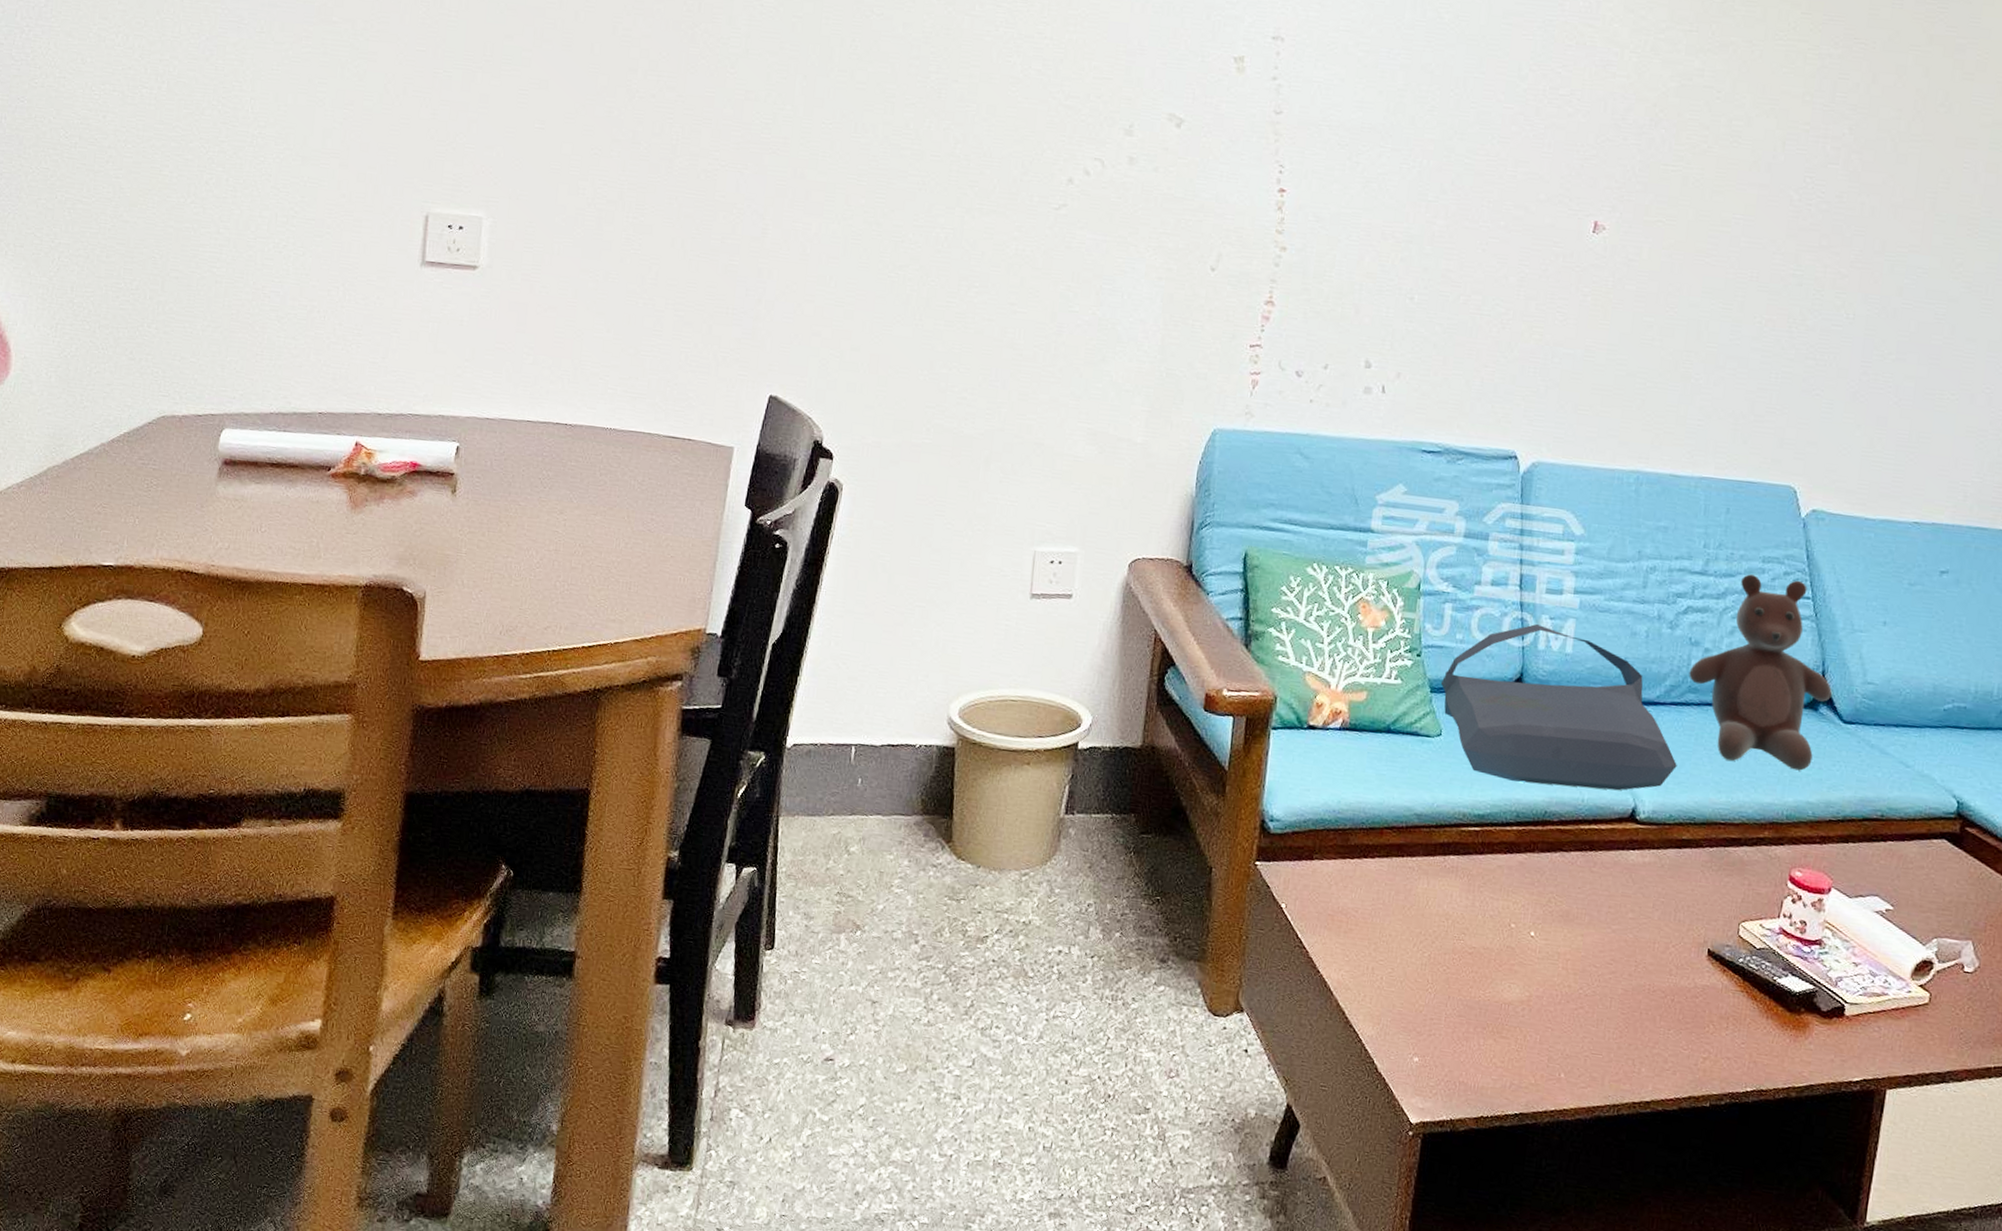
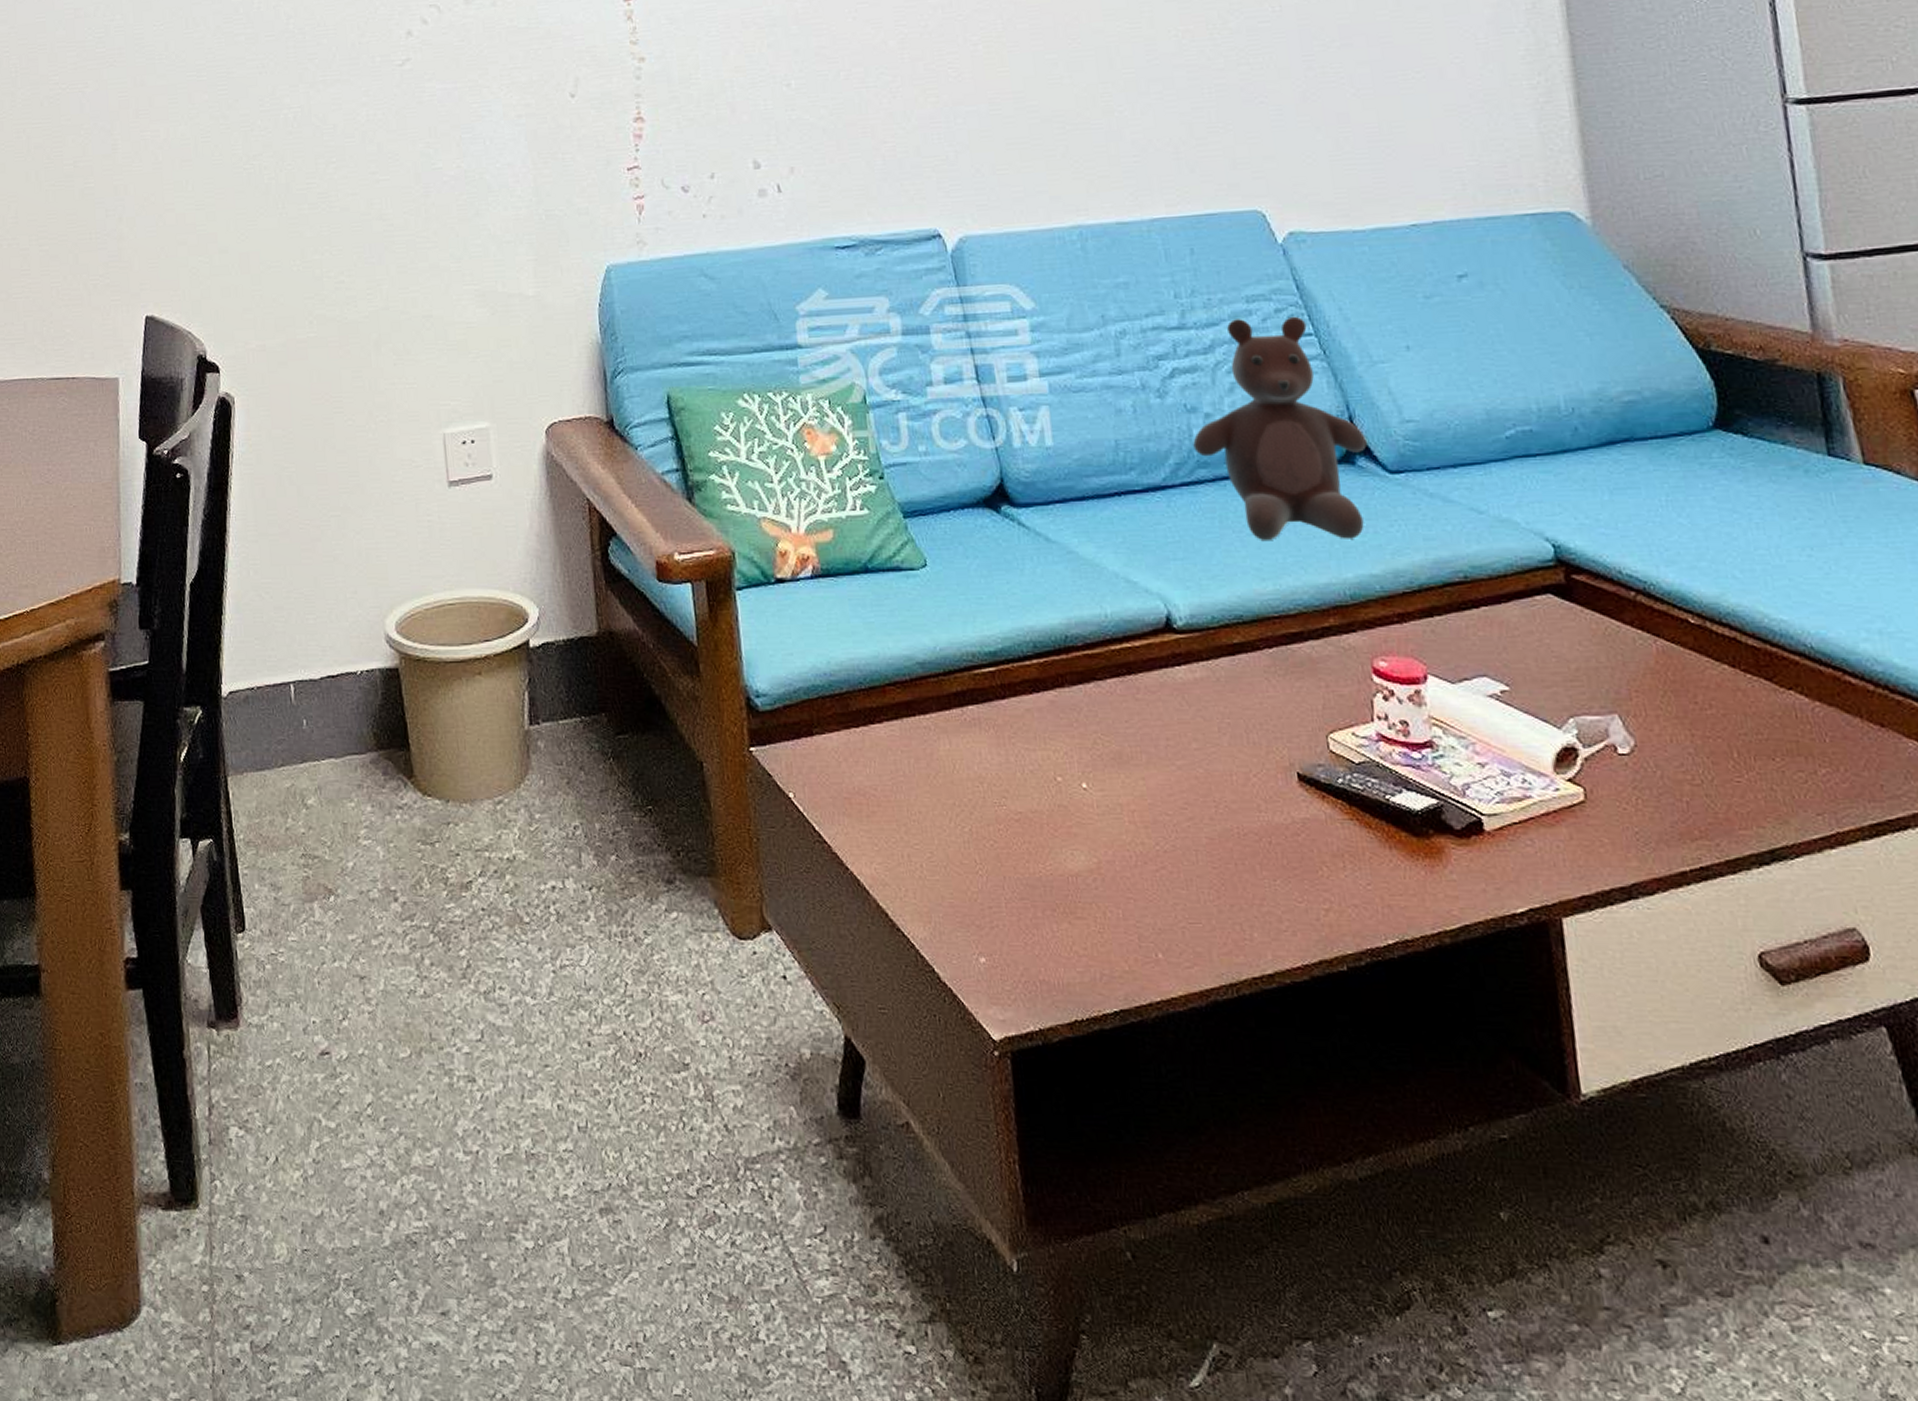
bag: present [1440,624,1677,791] -> none [912,419,1206,606]

